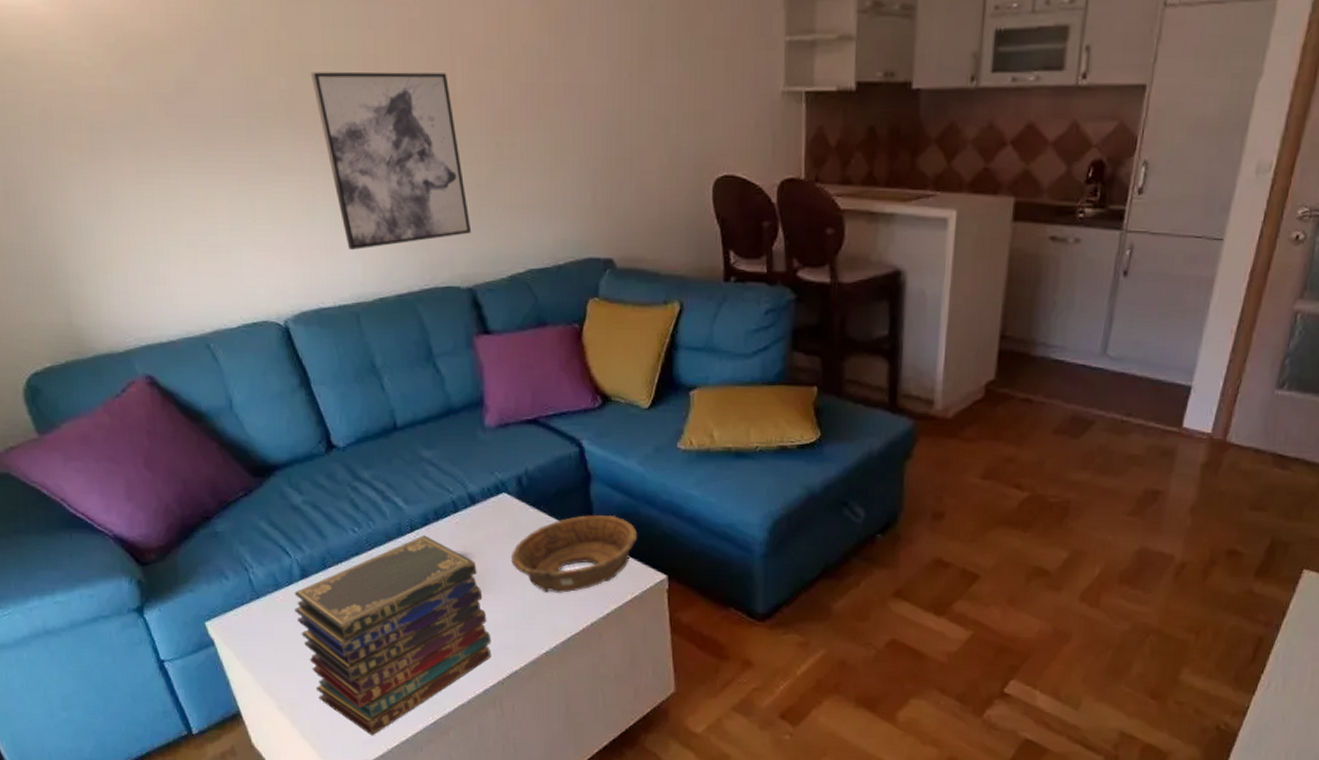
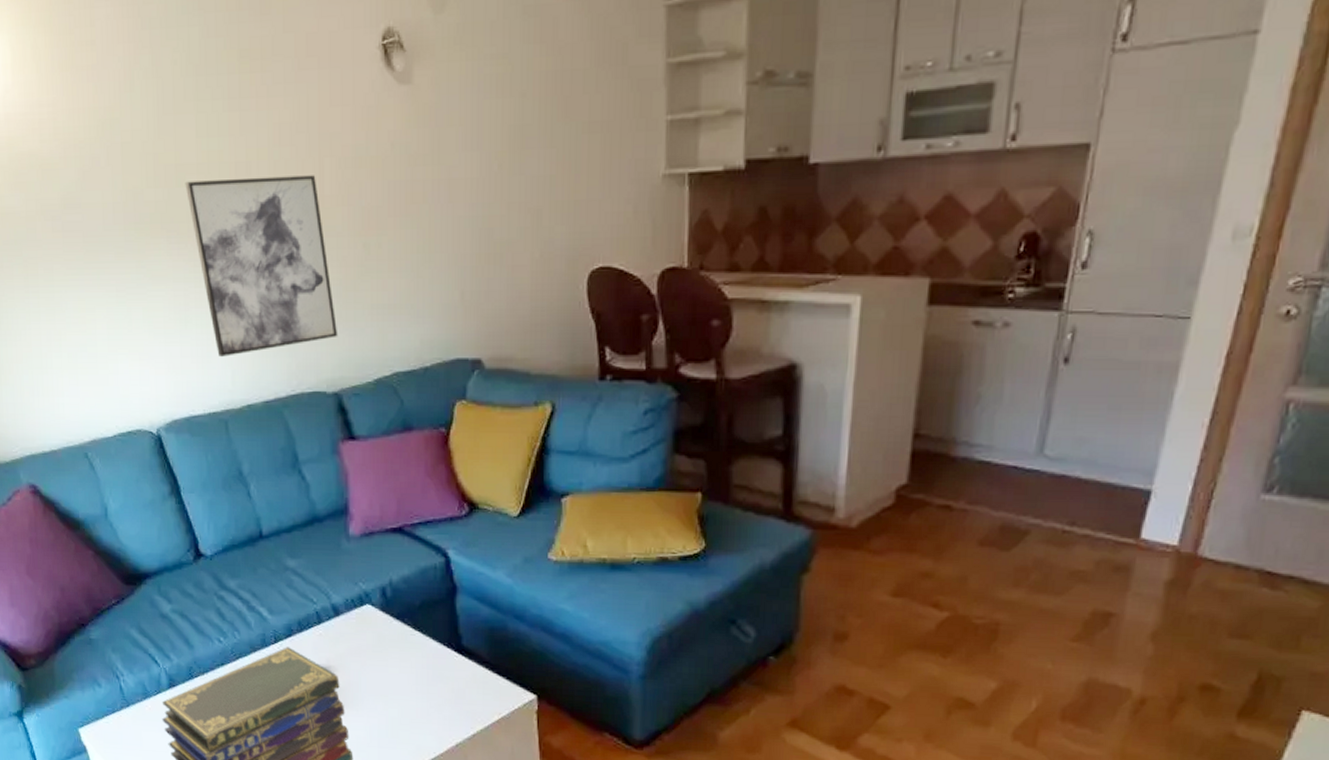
decorative bowl: present [510,514,638,593] -> none [373,628,506,711]

